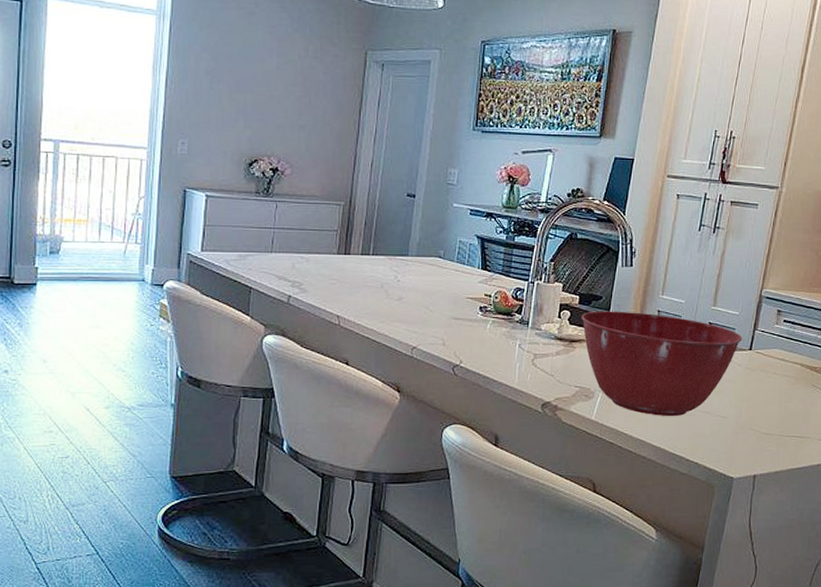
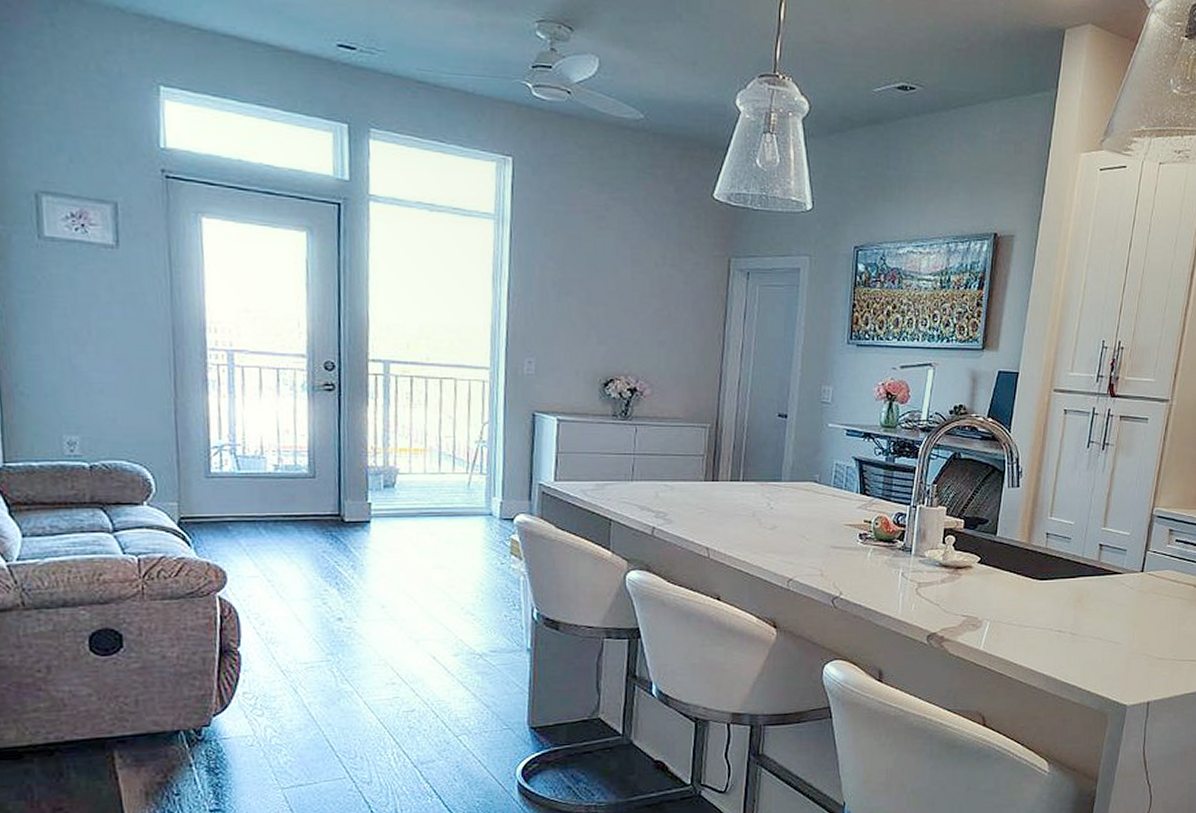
mixing bowl: present [581,311,743,417] -> none [967,534,1134,644]

